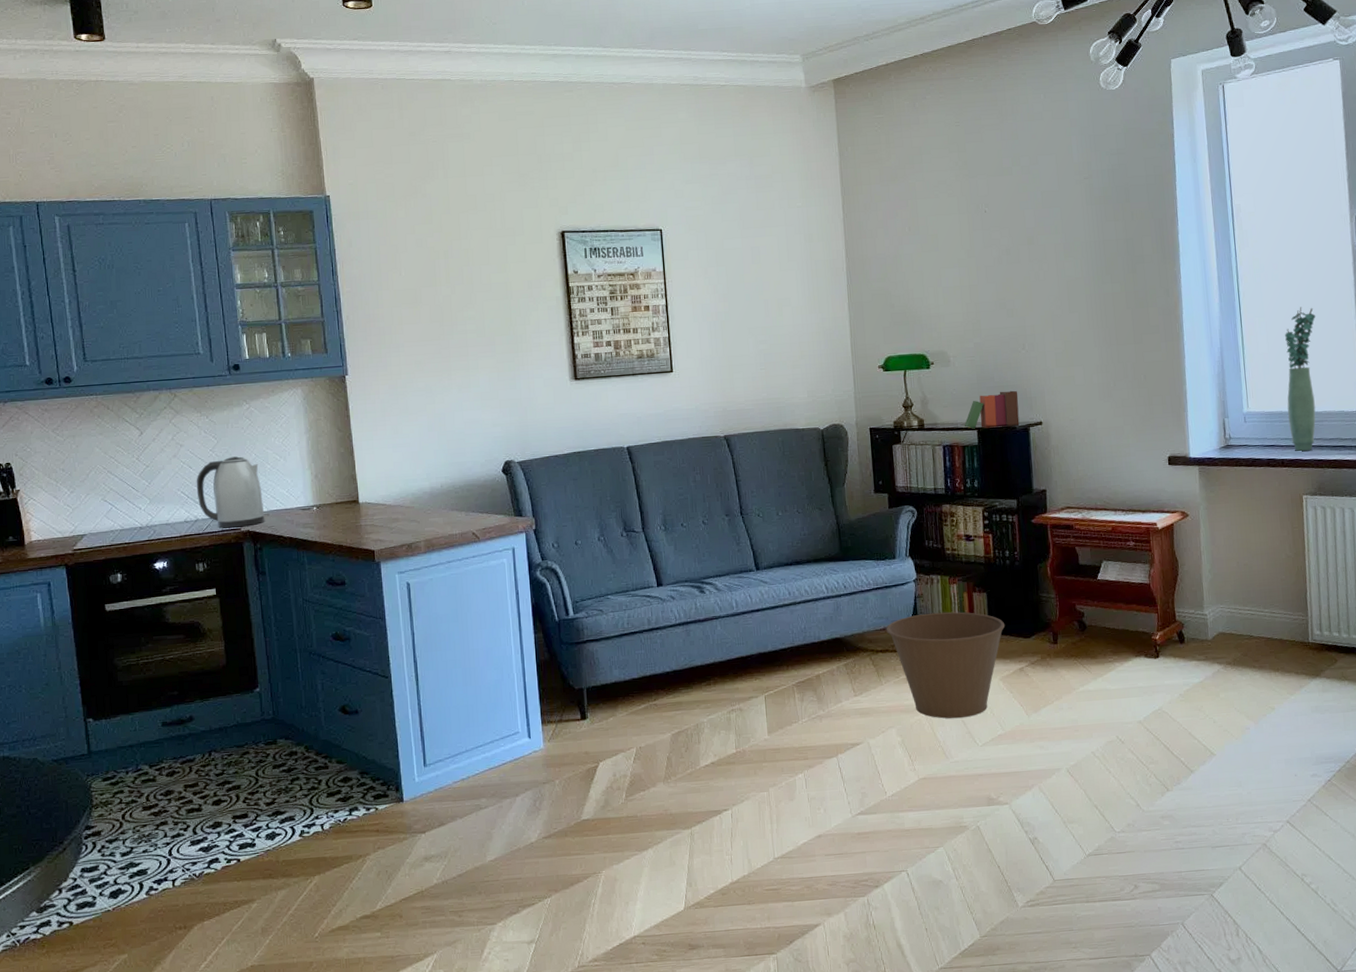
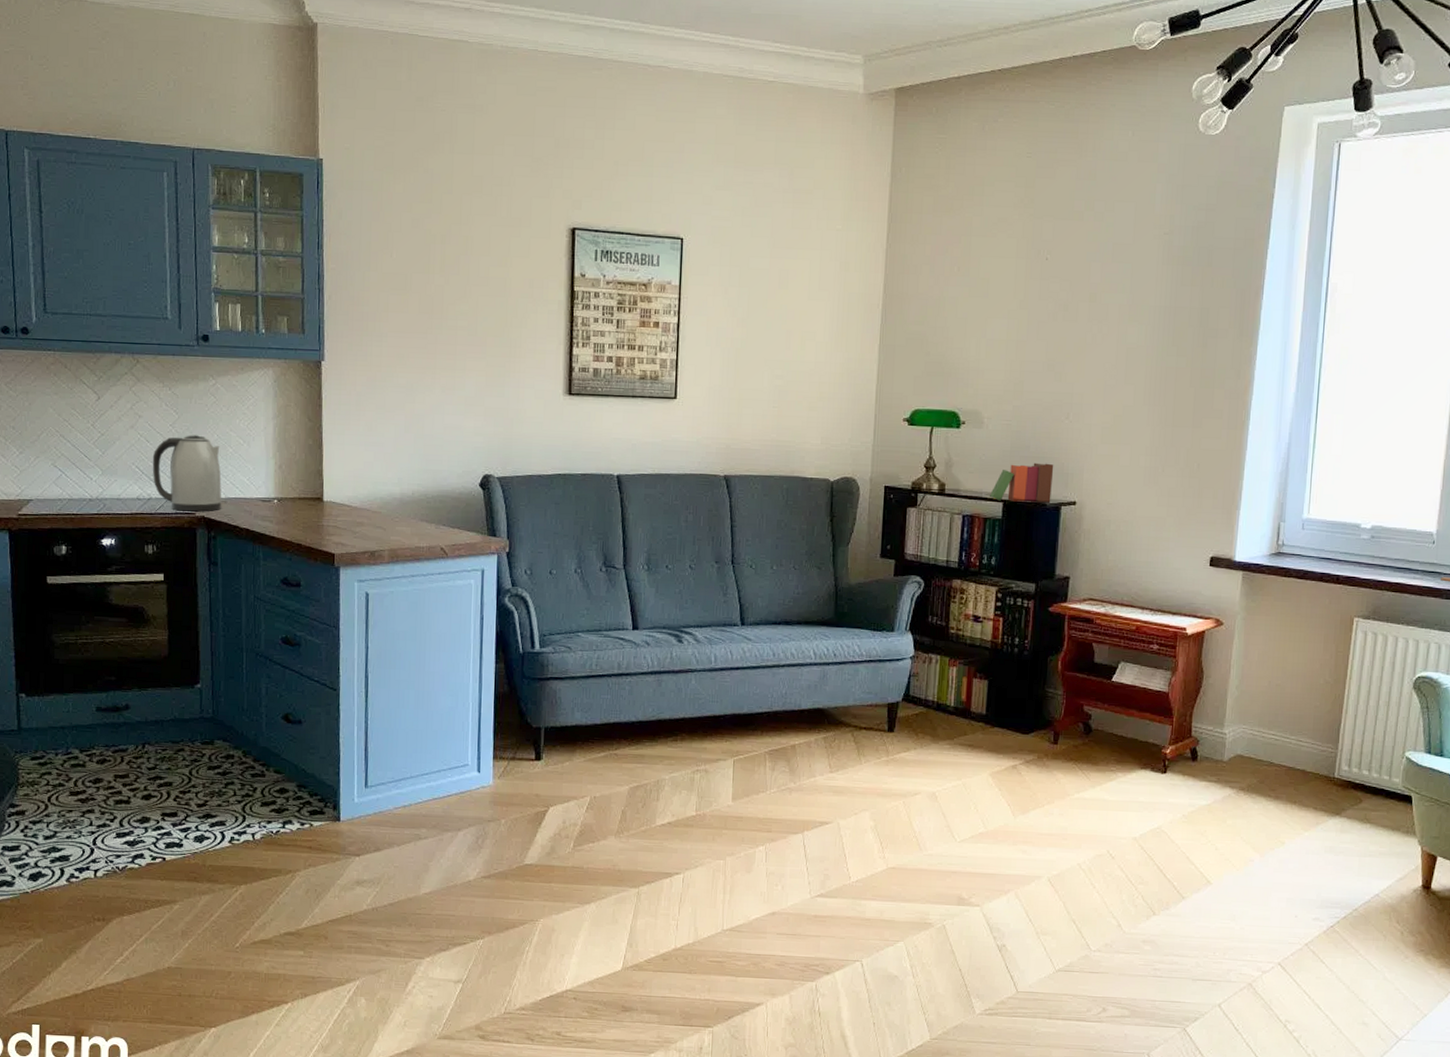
basket: present [886,612,1005,719] -> none [873,694,1004,810]
vase: present [1285,307,1316,452] -> none [1351,408,1403,570]

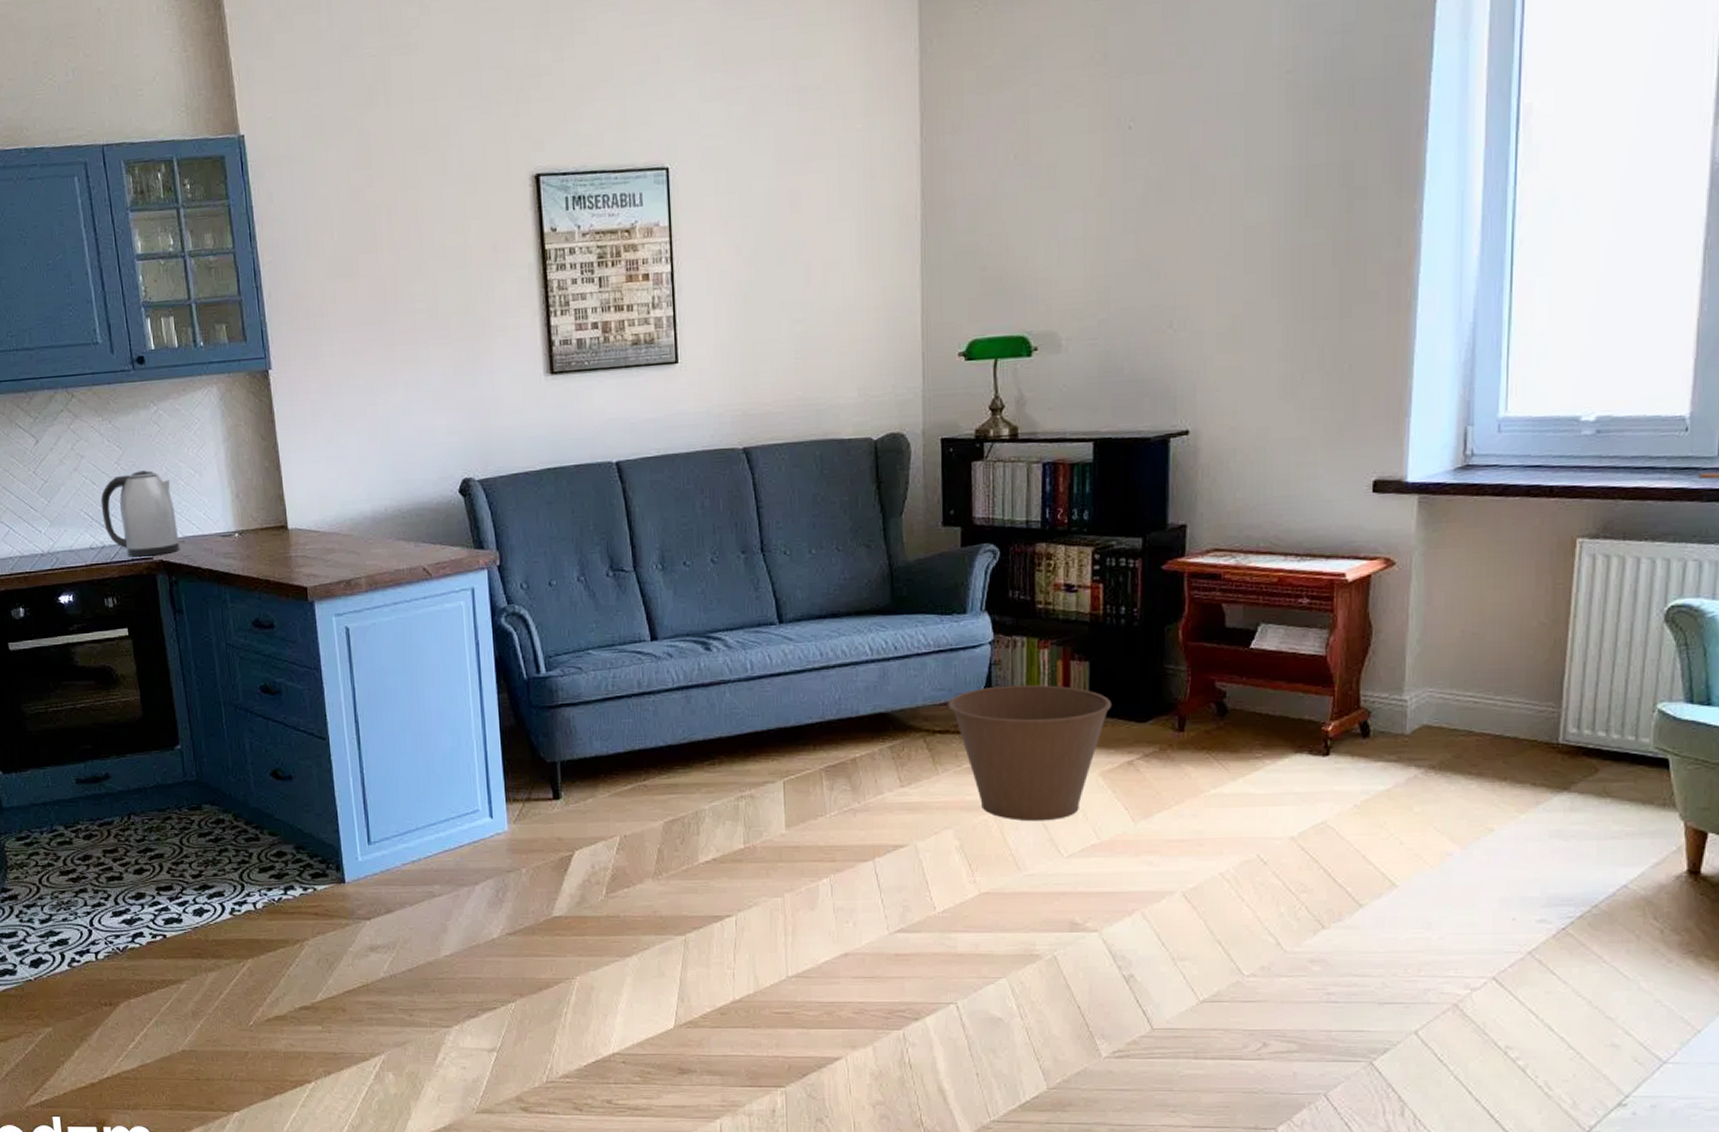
basket: none [873,694,1004,810] -> present [947,684,1113,822]
books: present [989,462,1054,504] -> none [1074,386,1157,441]

